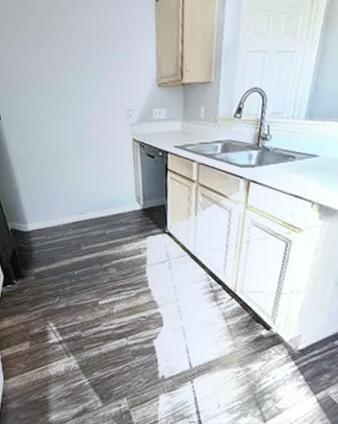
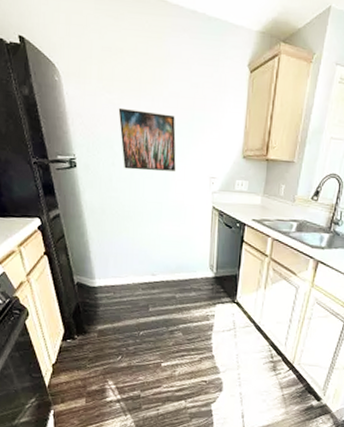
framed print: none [34,56,93,115] -> present [118,107,176,171]

